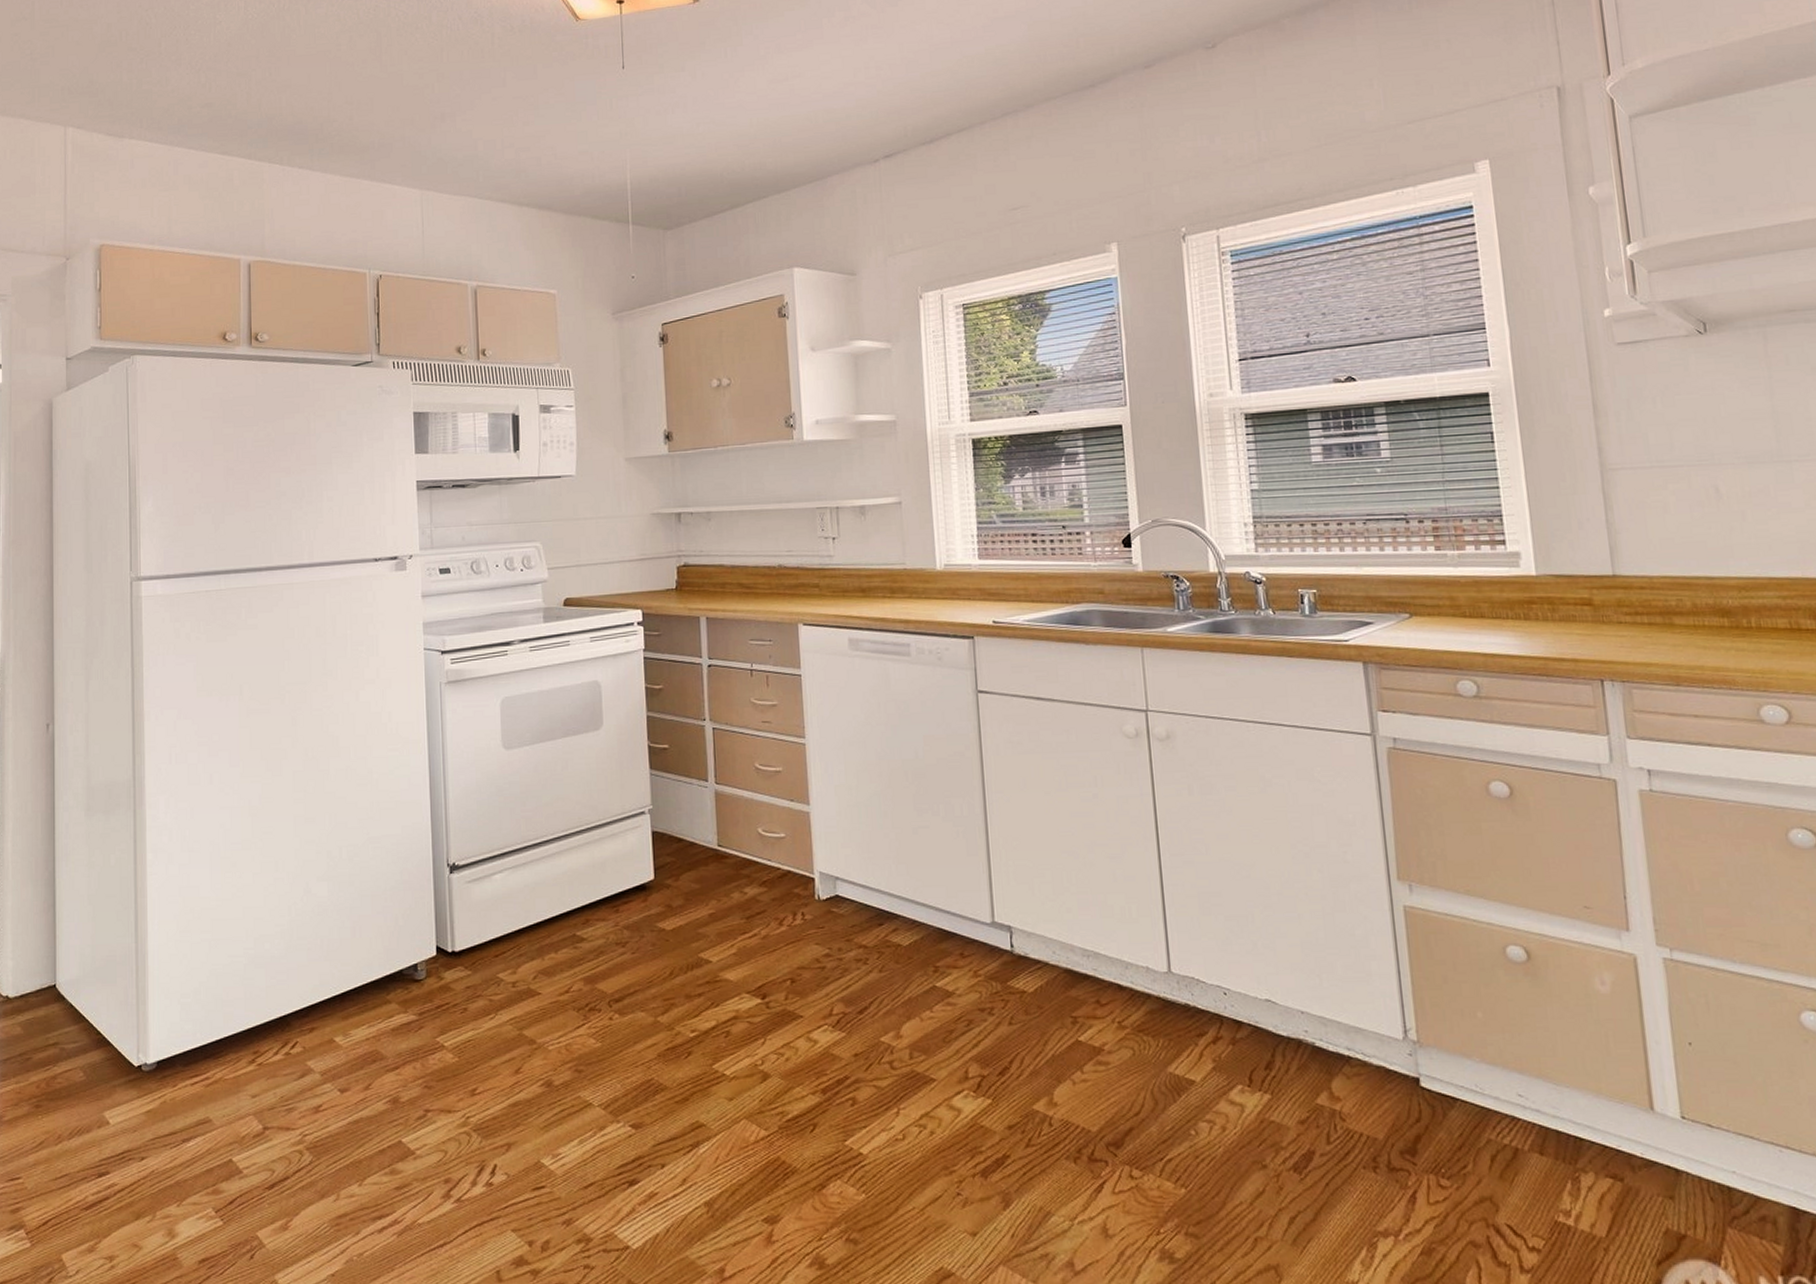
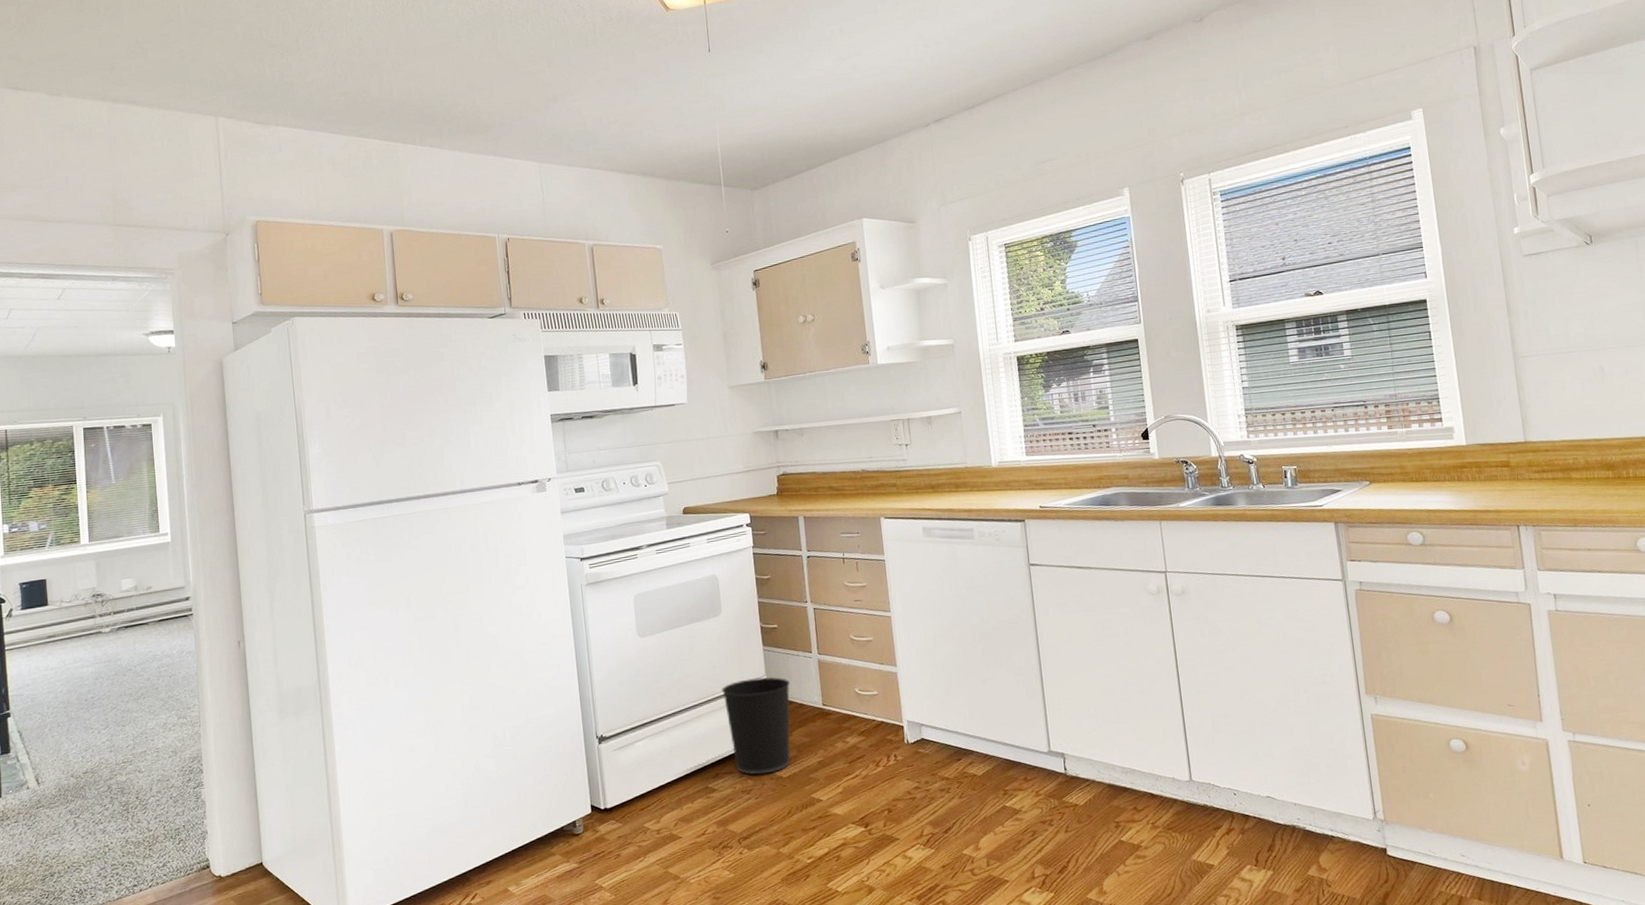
wastebasket: none [597,807,681,925] -> present [721,677,791,775]

